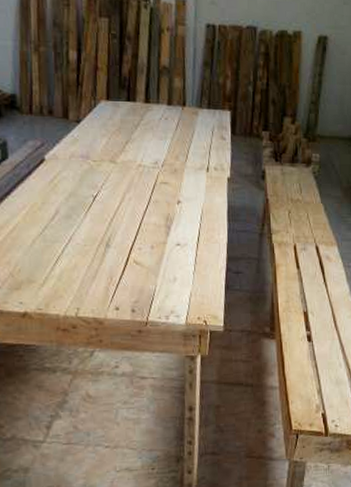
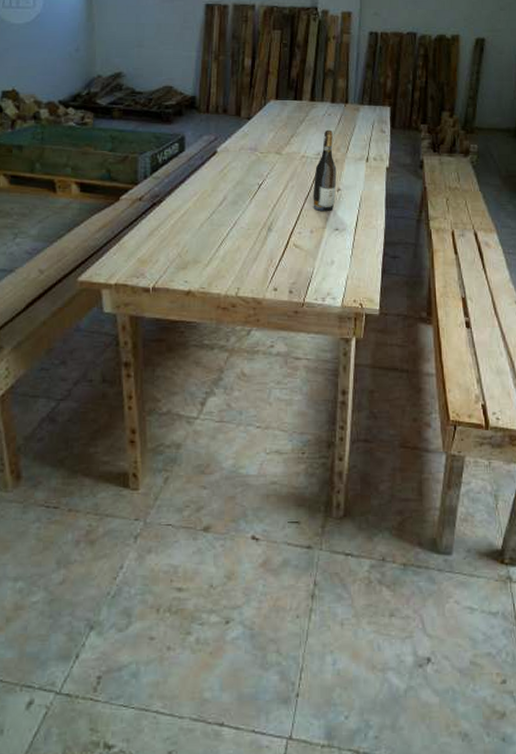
wine bottle: none [151,135,177,225] -> present [313,129,337,211]

